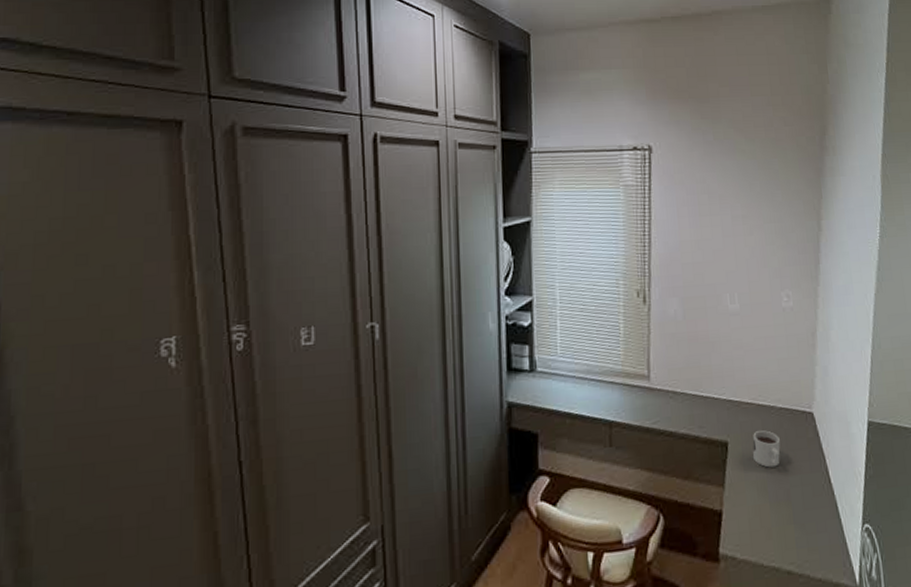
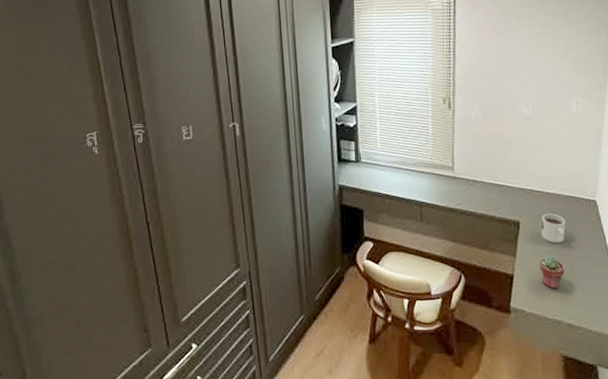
potted succulent: none [751,483,782,527] -> present [539,255,565,289]

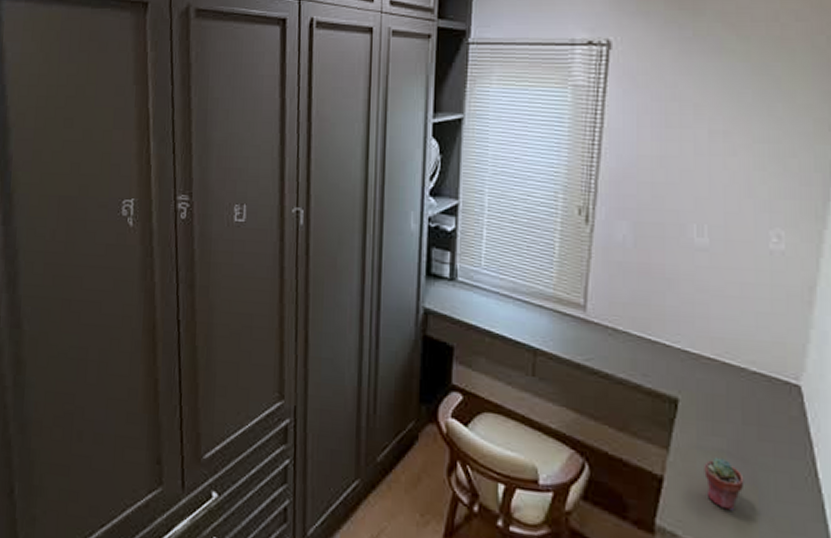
mug: present [540,213,566,243] -> none [709,394,749,442]

